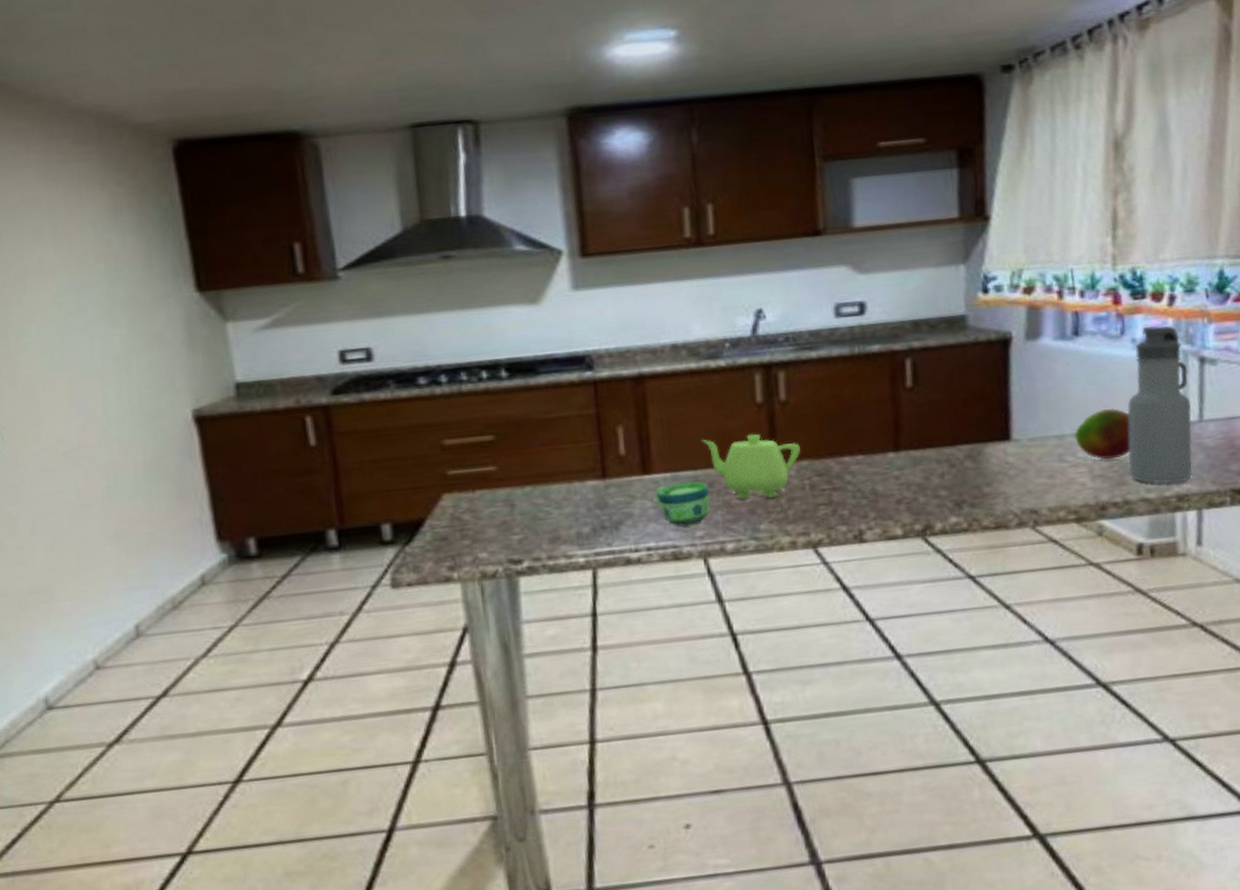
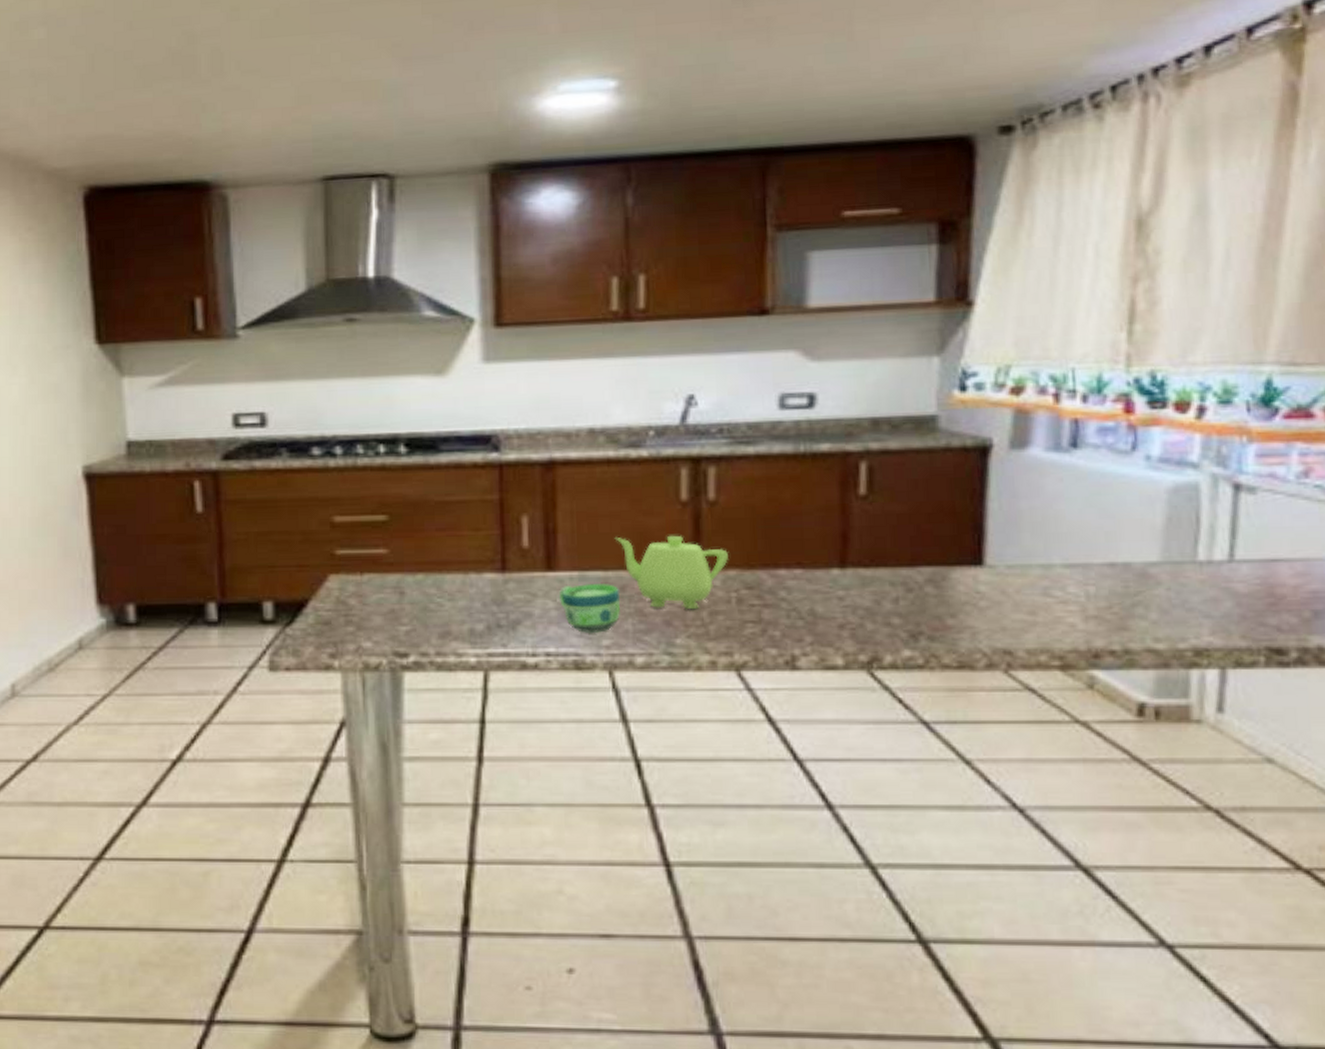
fruit: present [1075,408,1130,460] -> none [1065,538,1137,598]
water bottle: present [1127,325,1192,484] -> none [1132,442,1220,634]

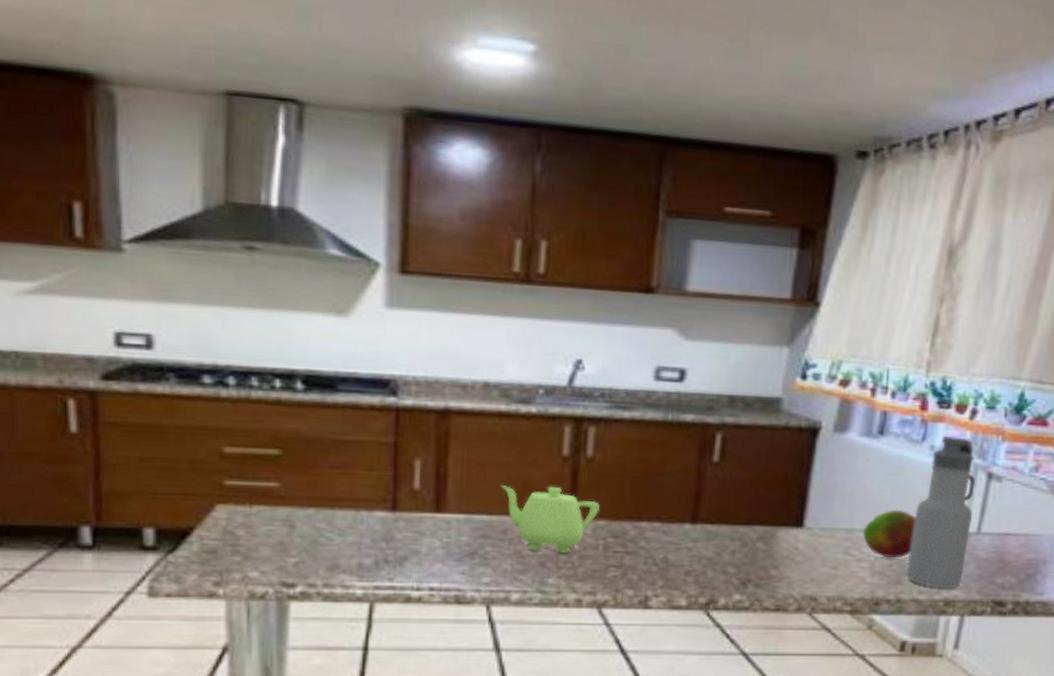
cup: present [558,584,621,634] -> none [445,526,502,572]
fruit: none [1065,538,1137,598] -> present [863,510,915,558]
water bottle: none [1132,442,1220,634] -> present [905,437,976,589]

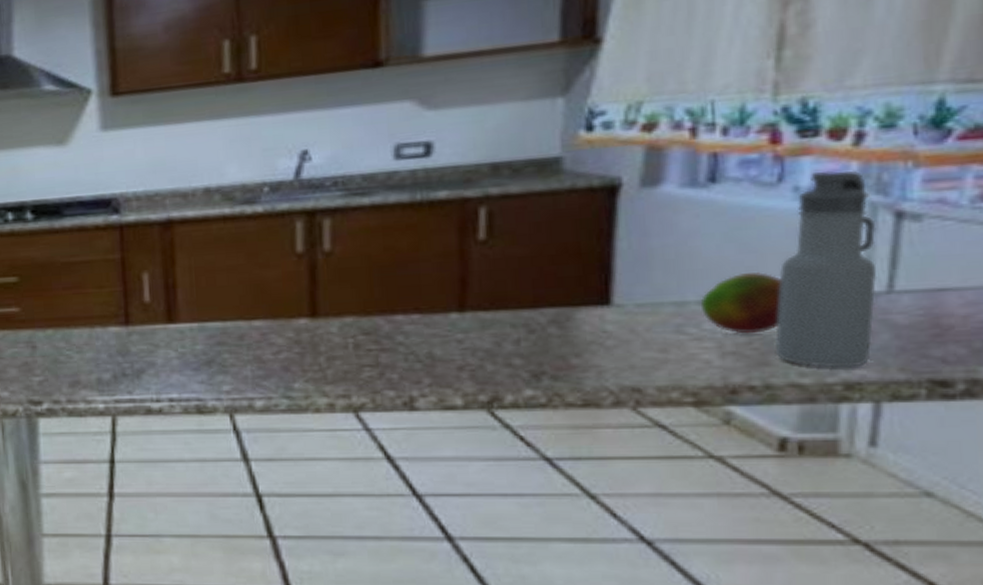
teapot: present [500,485,600,554] -> none [232,285,345,356]

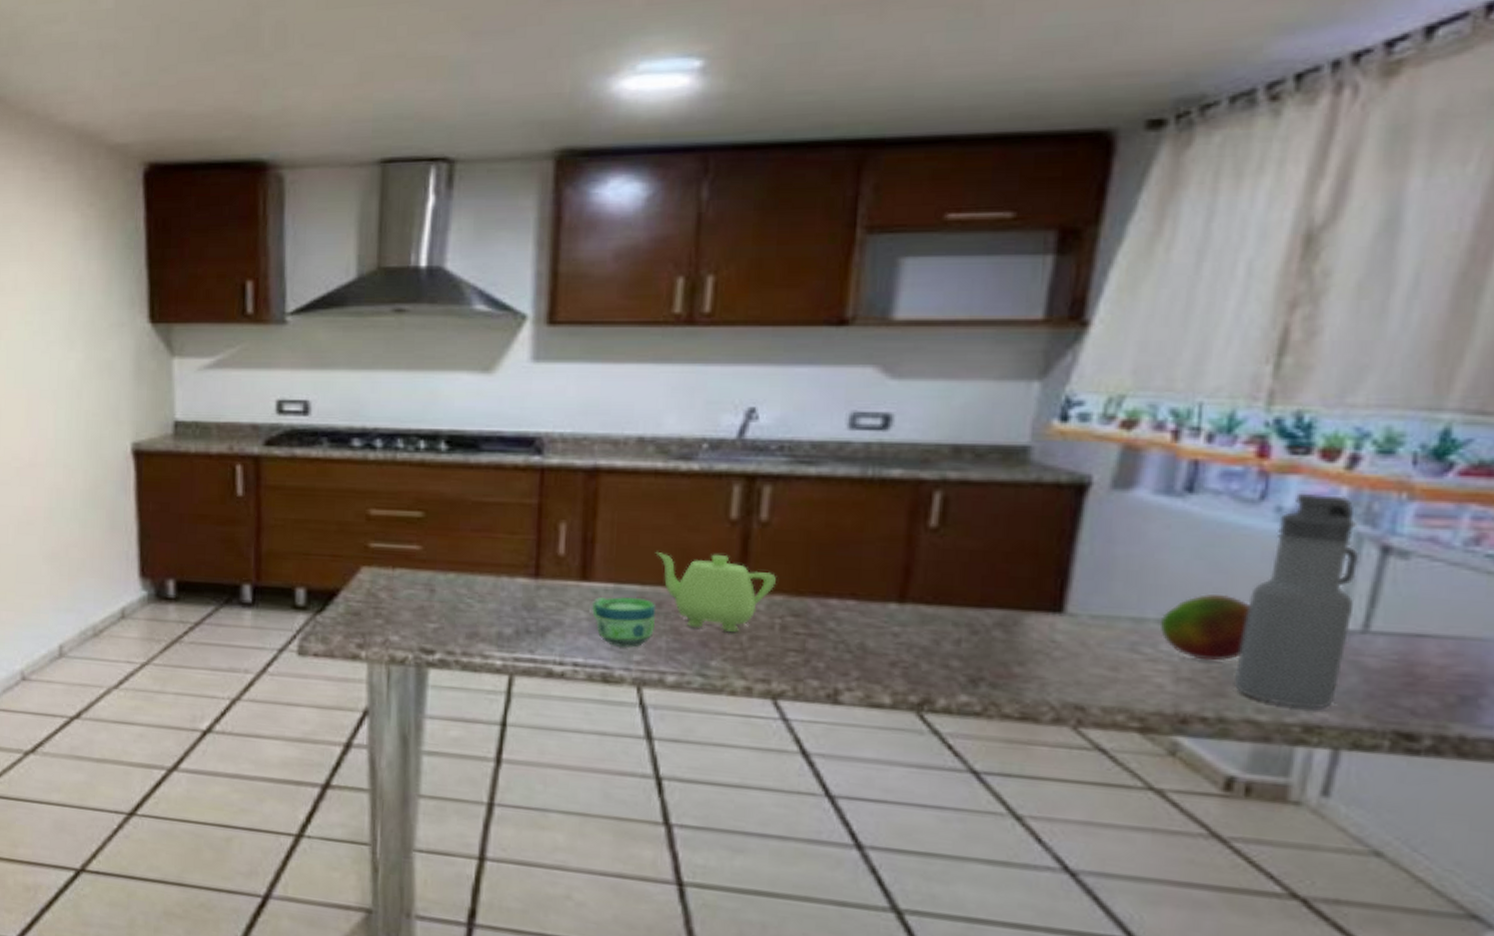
cup: none [179,333,239,381] -> present [591,597,657,648]
teapot: none [232,285,345,356] -> present [655,552,776,633]

